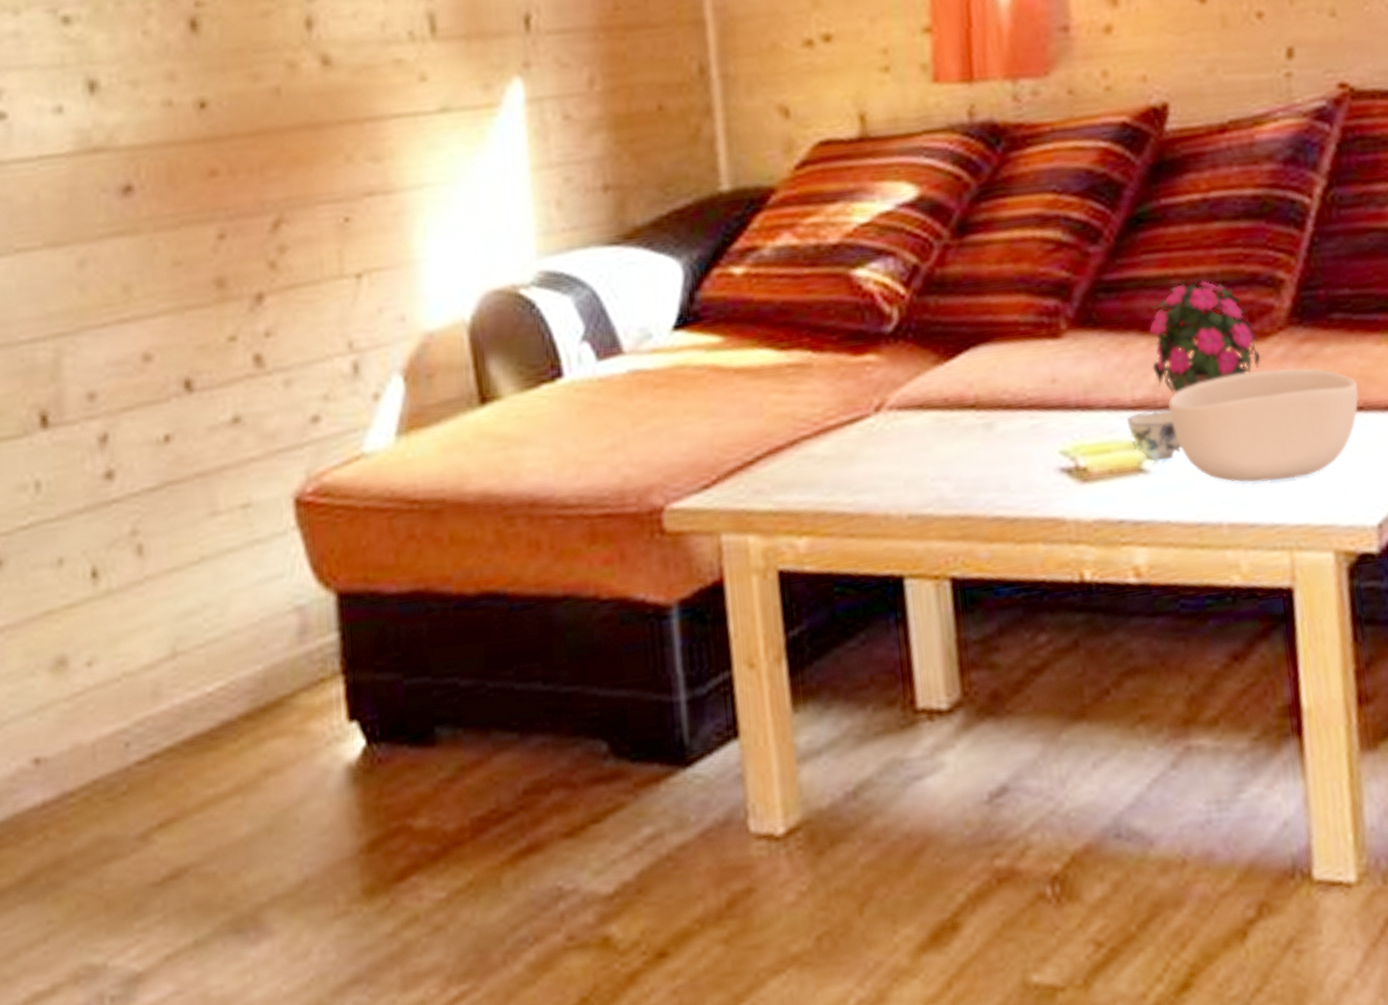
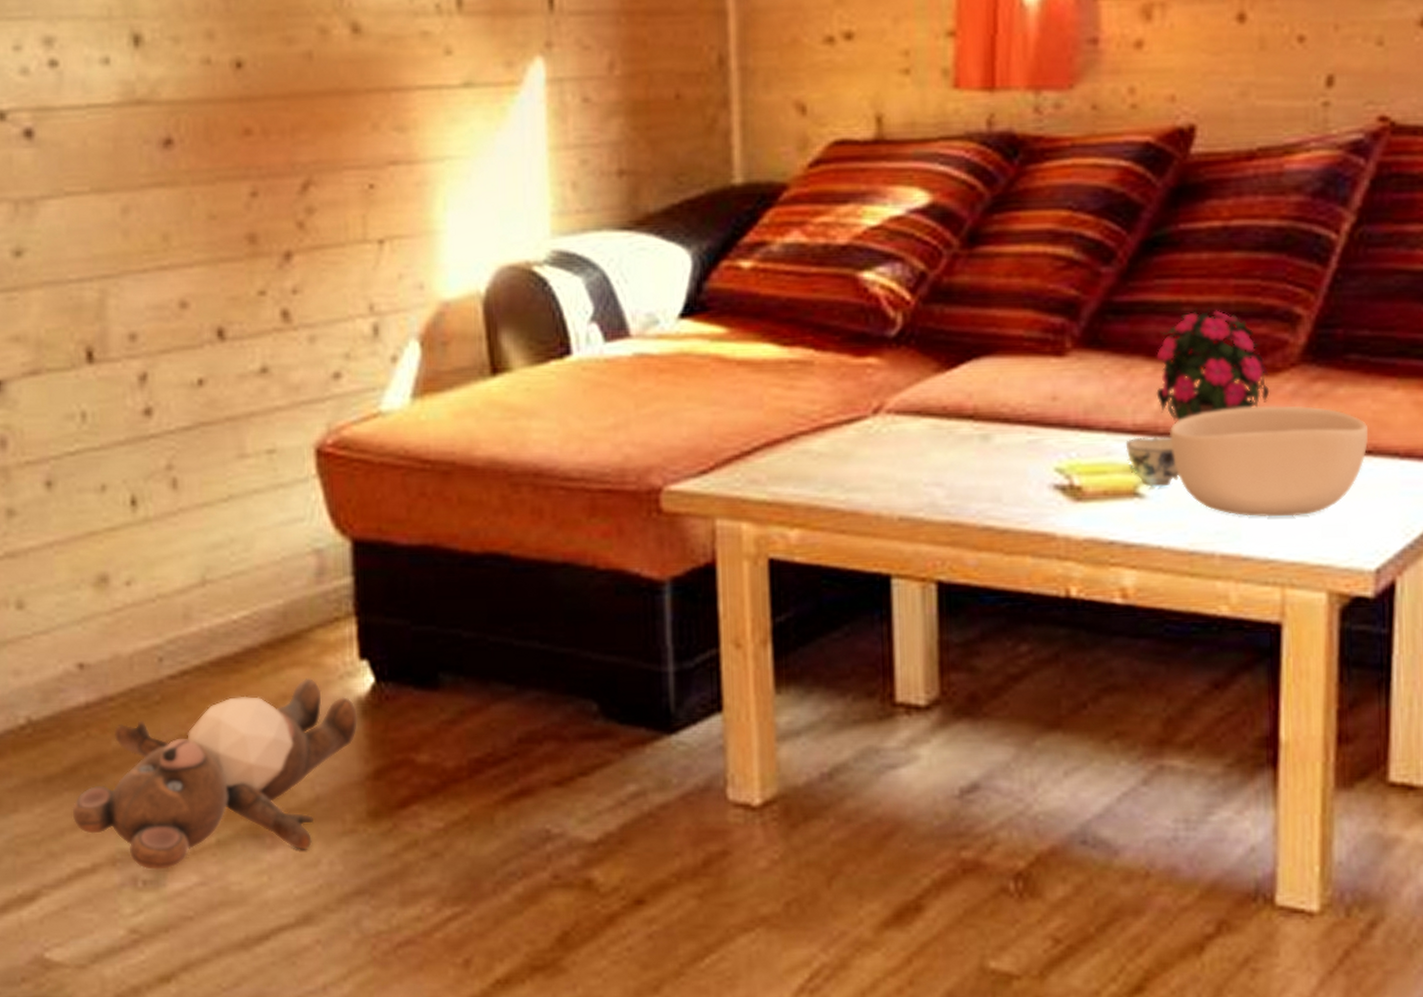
teddy bear: none [27,747,348,984] -> present [72,677,358,871]

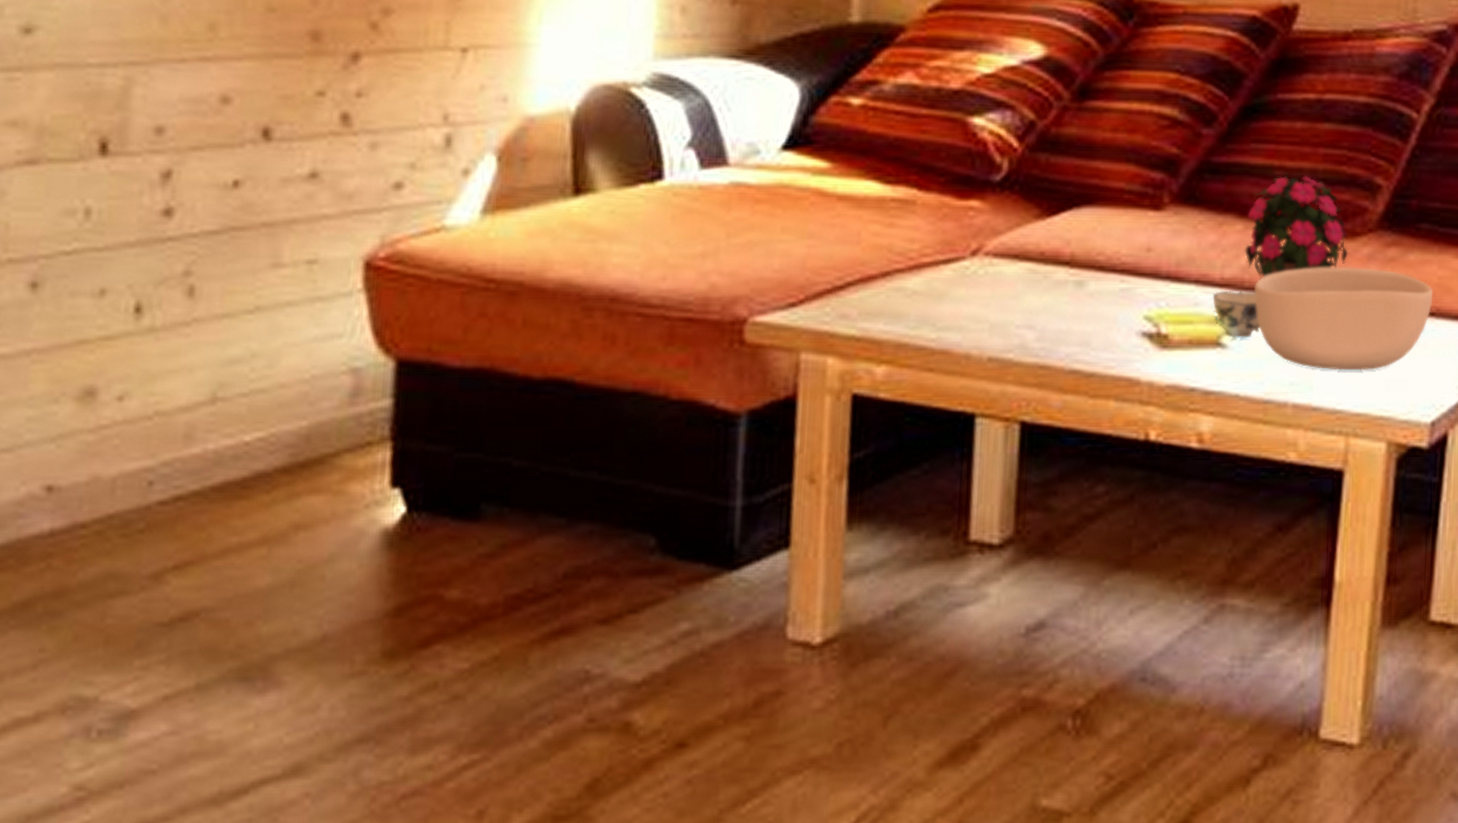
teddy bear: present [72,677,358,871] -> none [16,506,382,719]

